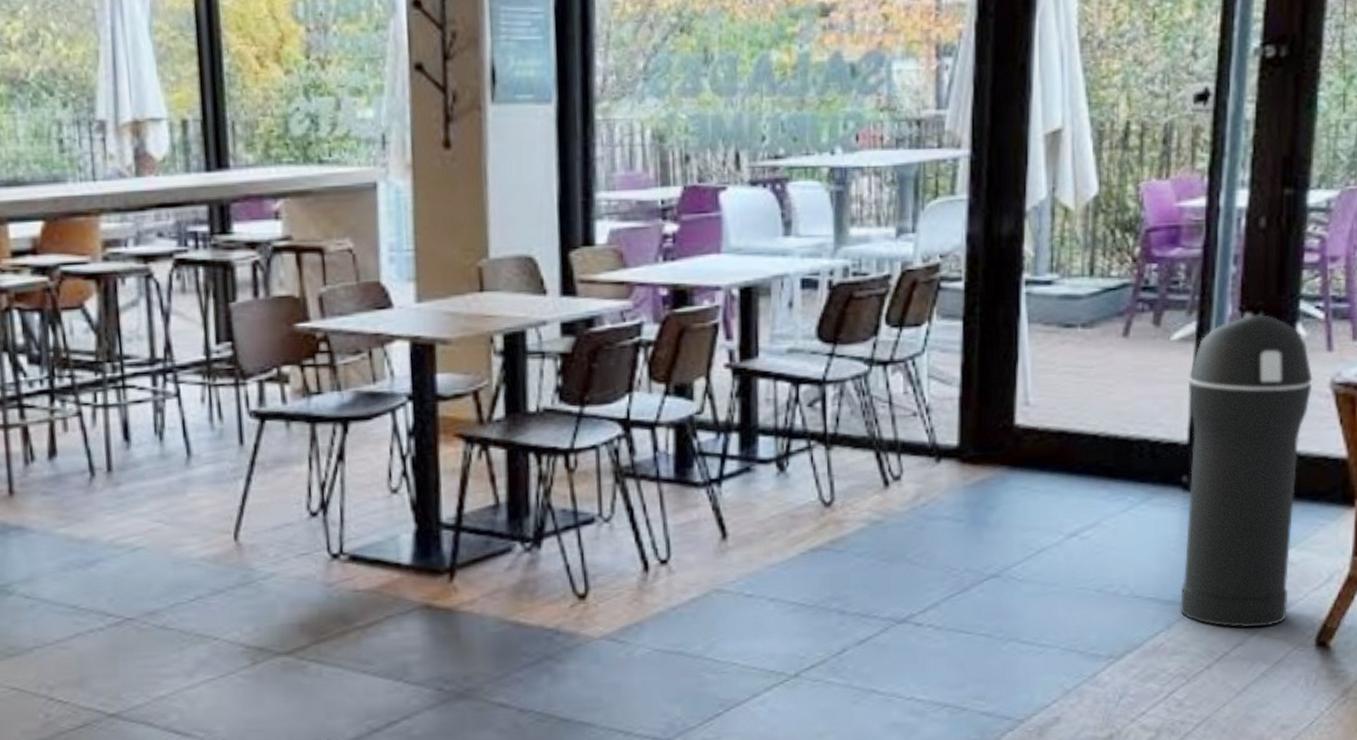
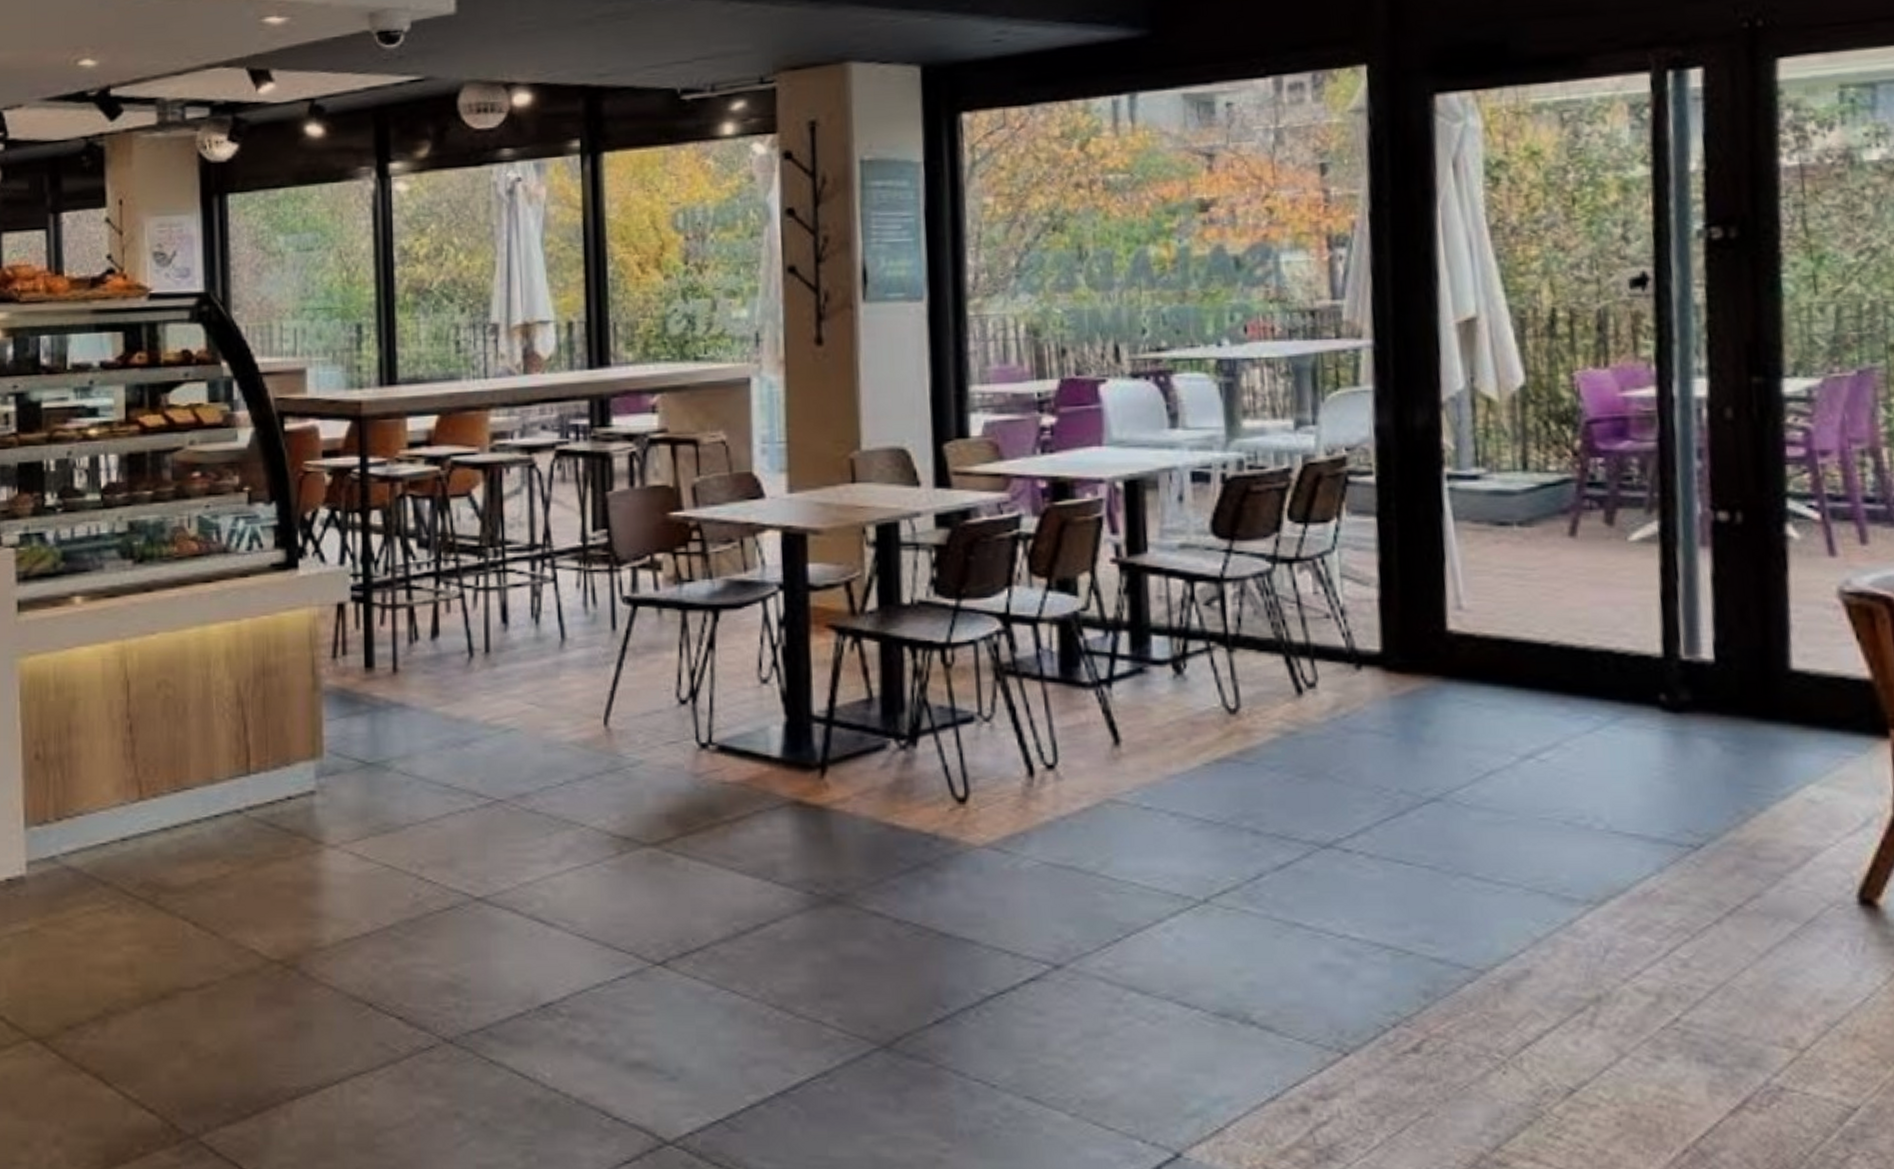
trash can: present [1180,315,1313,628] -> none [1655,514,1815,877]

